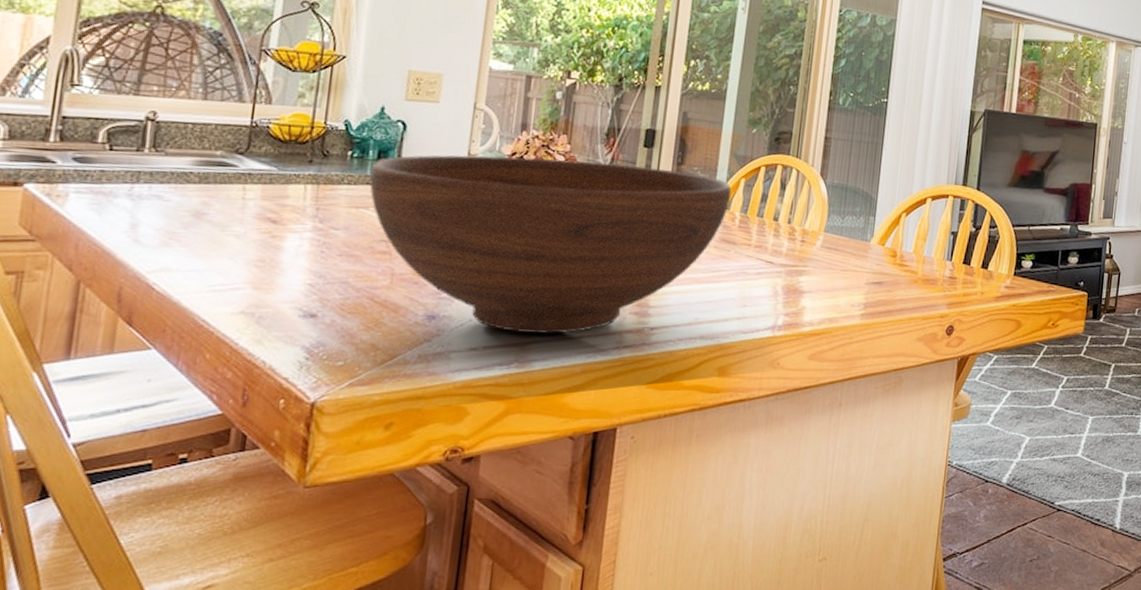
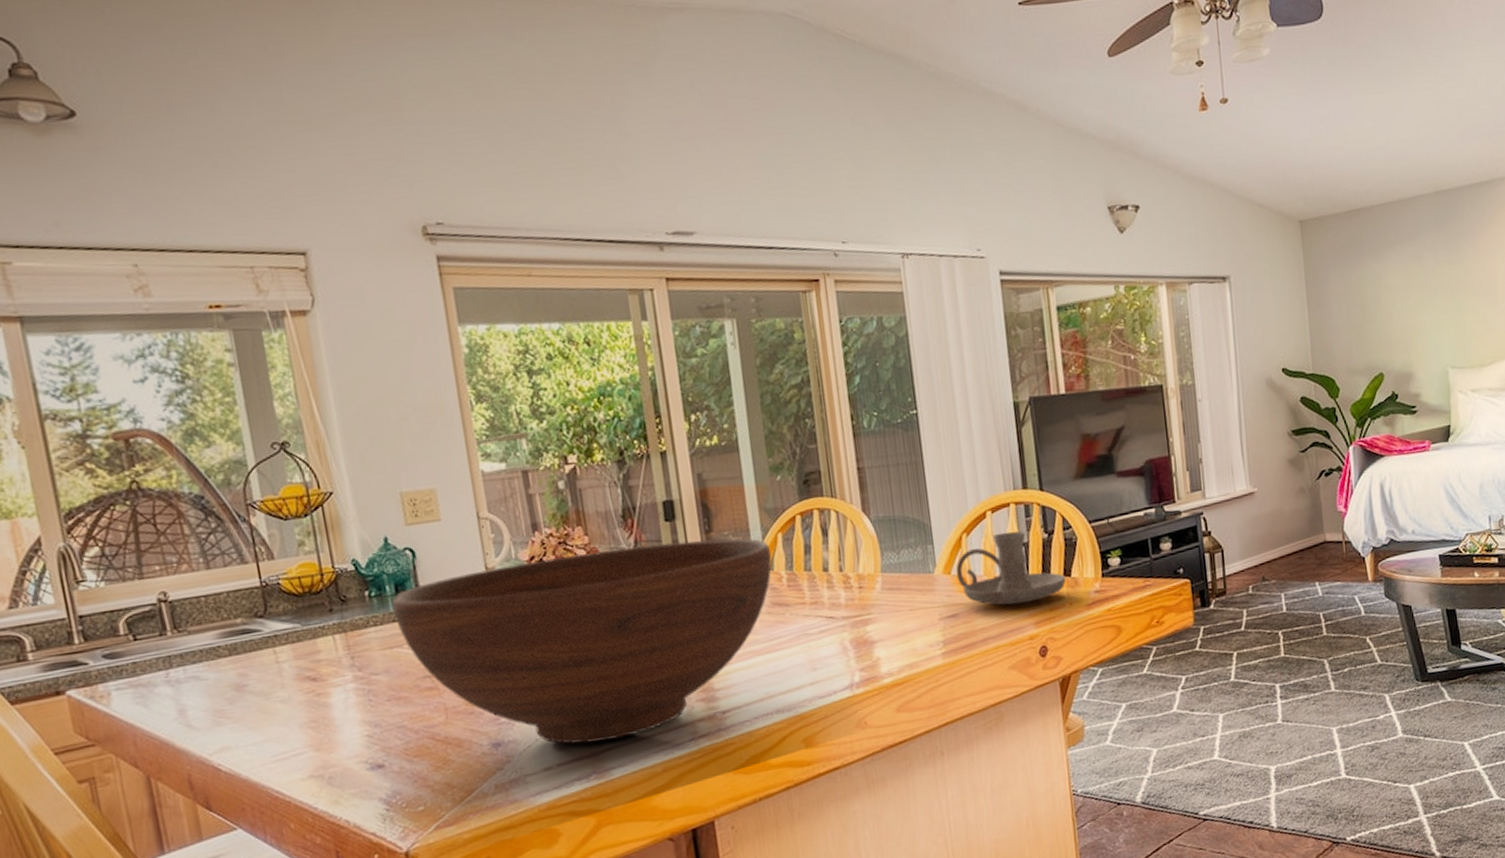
candle holder: none [889,219,983,285] -> present [955,531,1067,605]

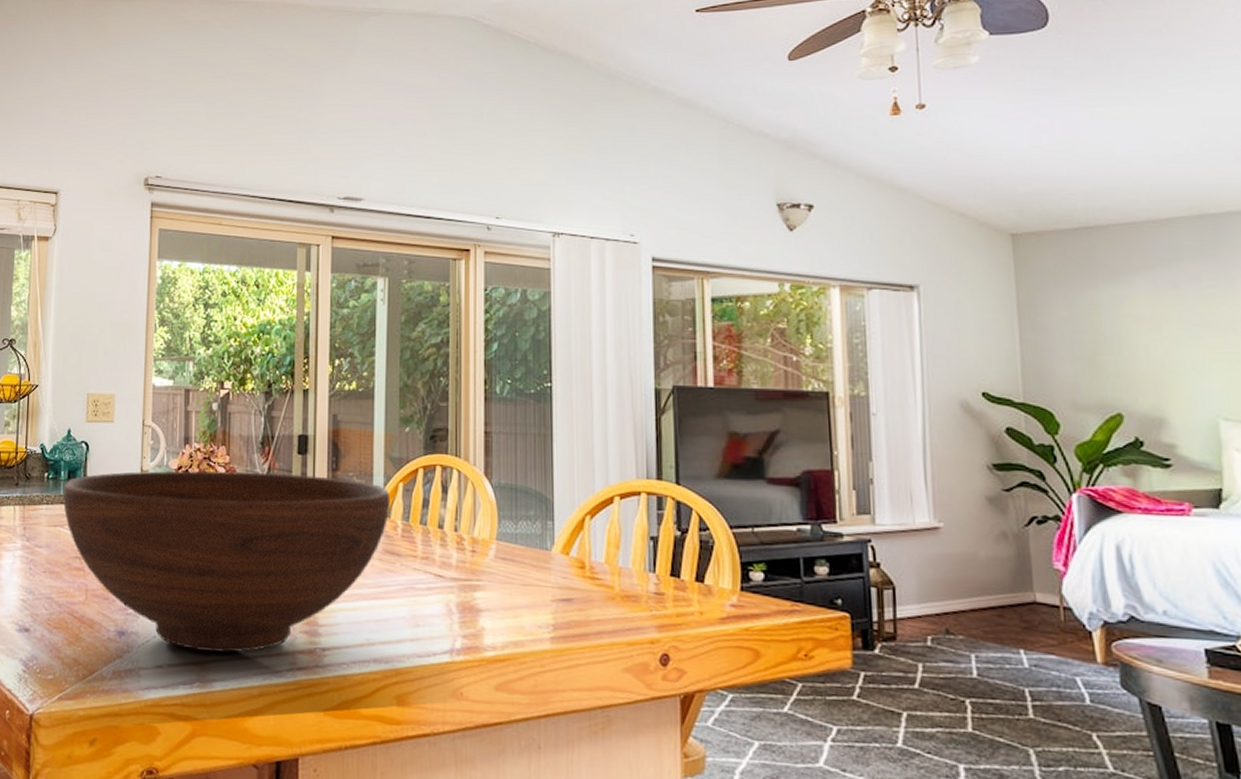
candle holder: present [955,531,1067,605] -> none [575,521,698,603]

